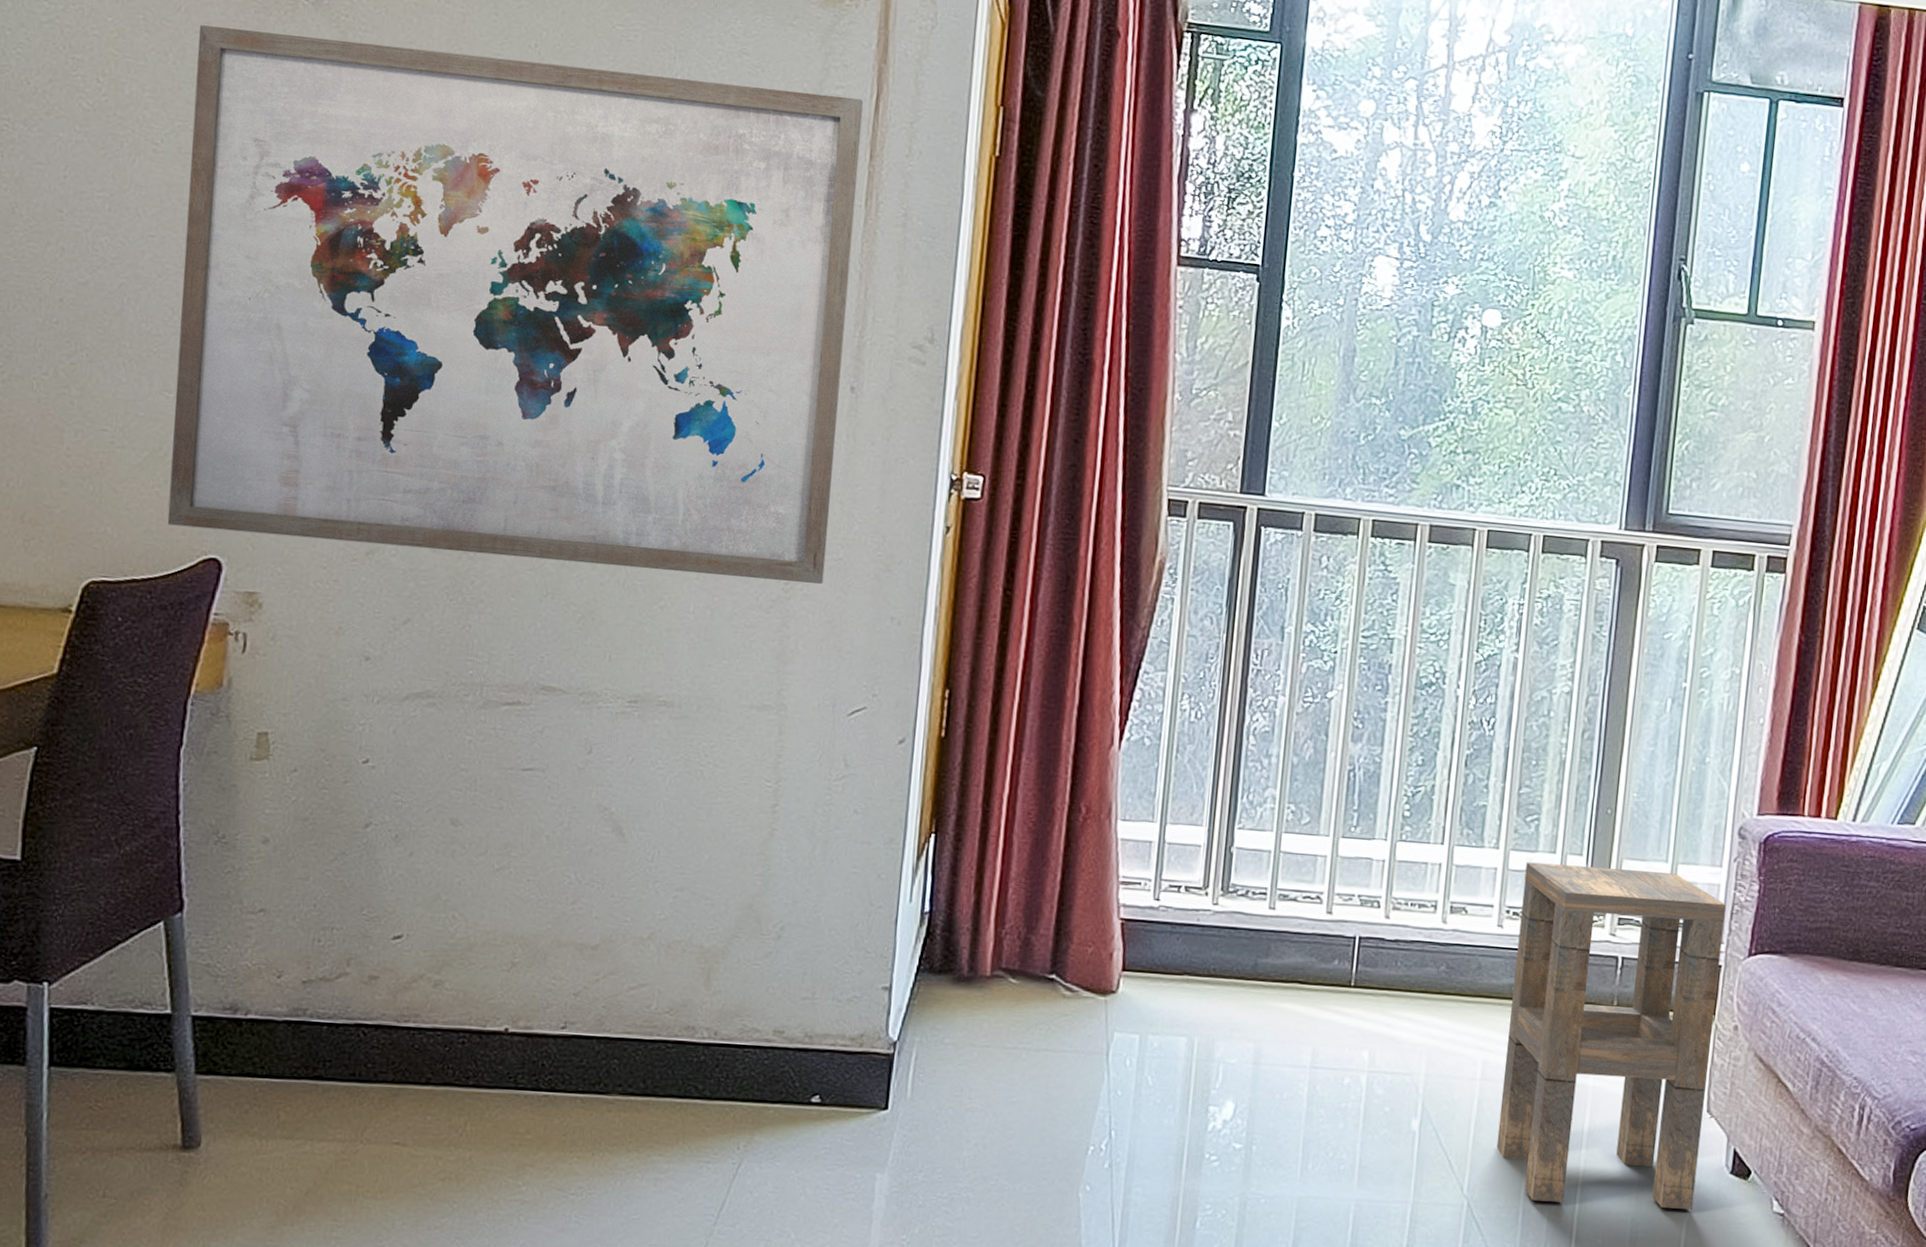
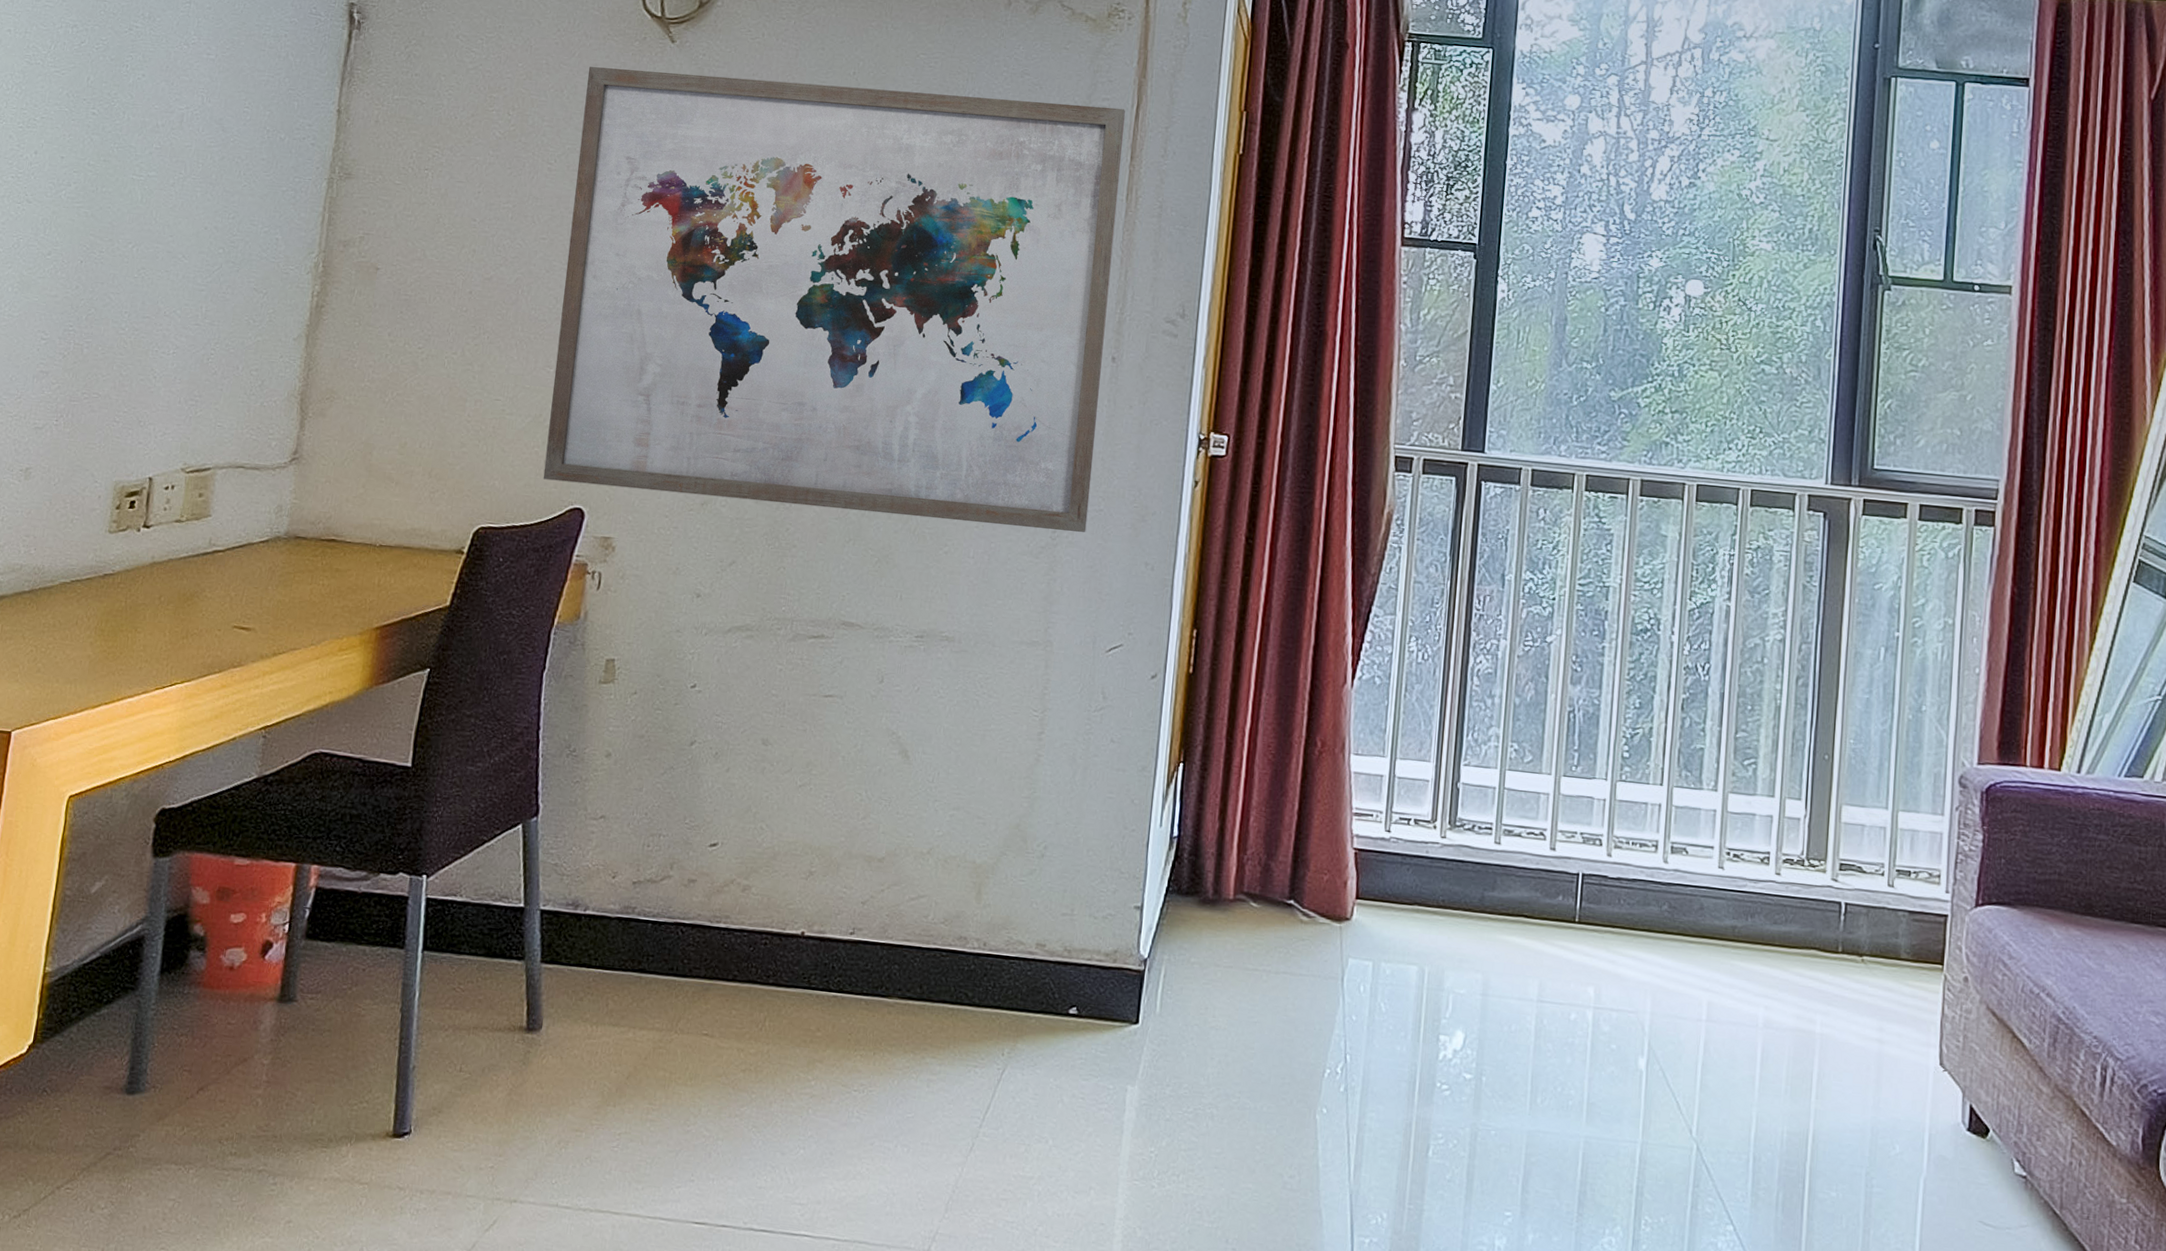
side table: present [1496,862,1726,1209] -> none [1724,805,1949,1166]

